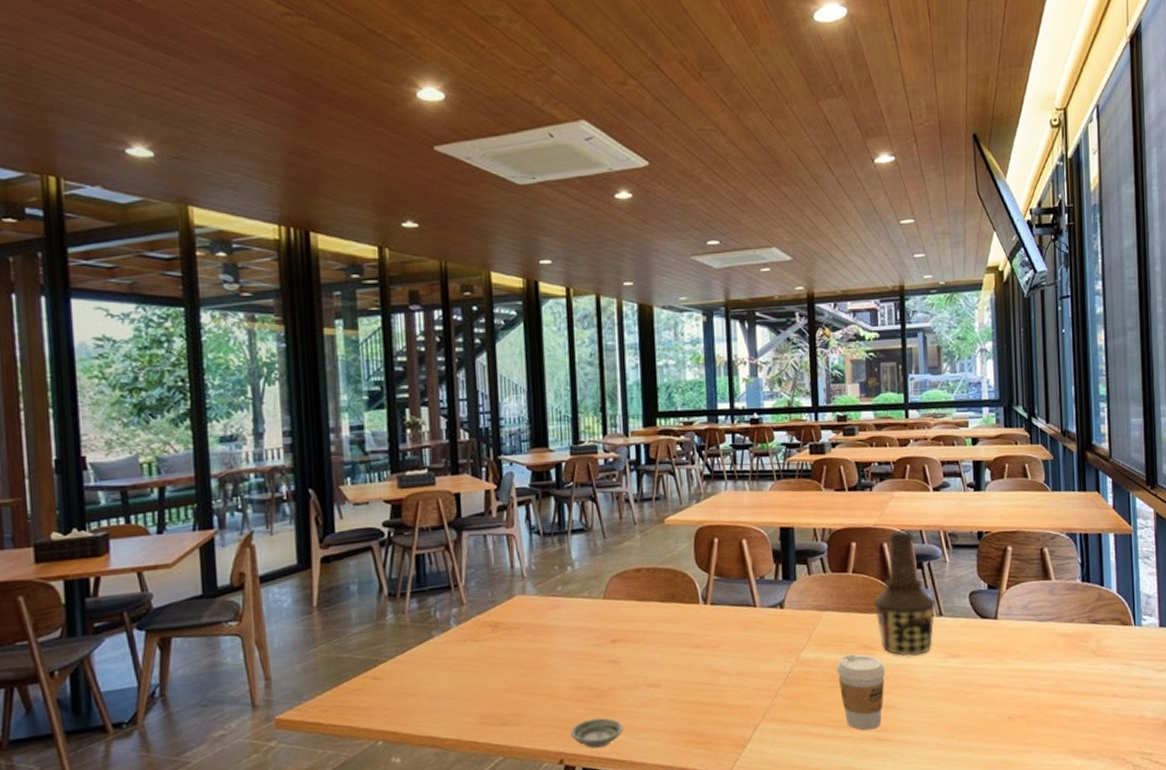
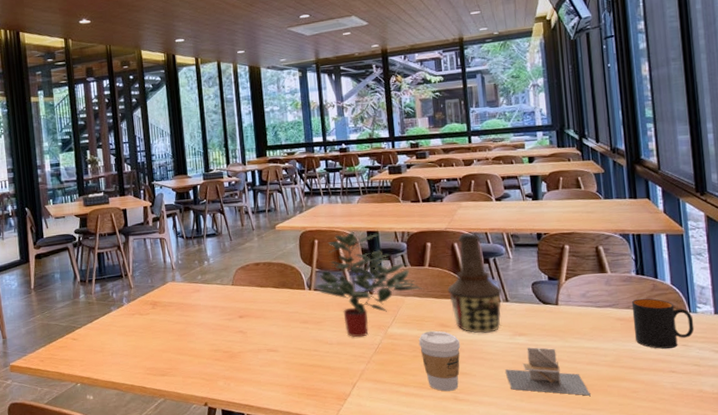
saucer: present [569,717,624,749] -> none [211,373,251,396]
potted plant: none [713,527,846,666] -> present [316,231,425,338]
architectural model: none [936,671,1028,728] -> present [505,347,591,396]
mug: none [1075,609,1139,669] -> present [631,298,695,349]

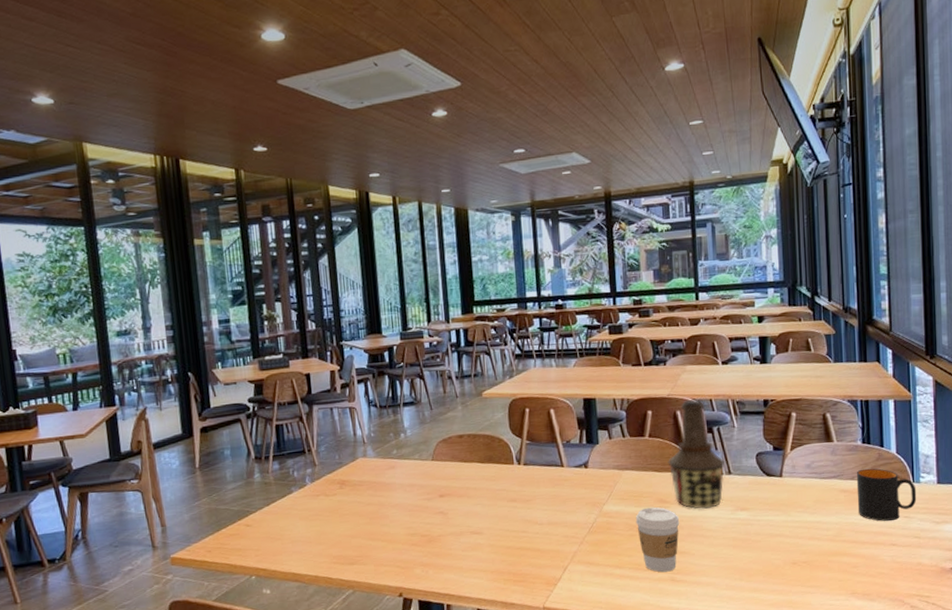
potted plant: present [316,231,425,338] -> none [526,398,644,517]
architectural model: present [505,347,591,396] -> none [726,522,811,572]

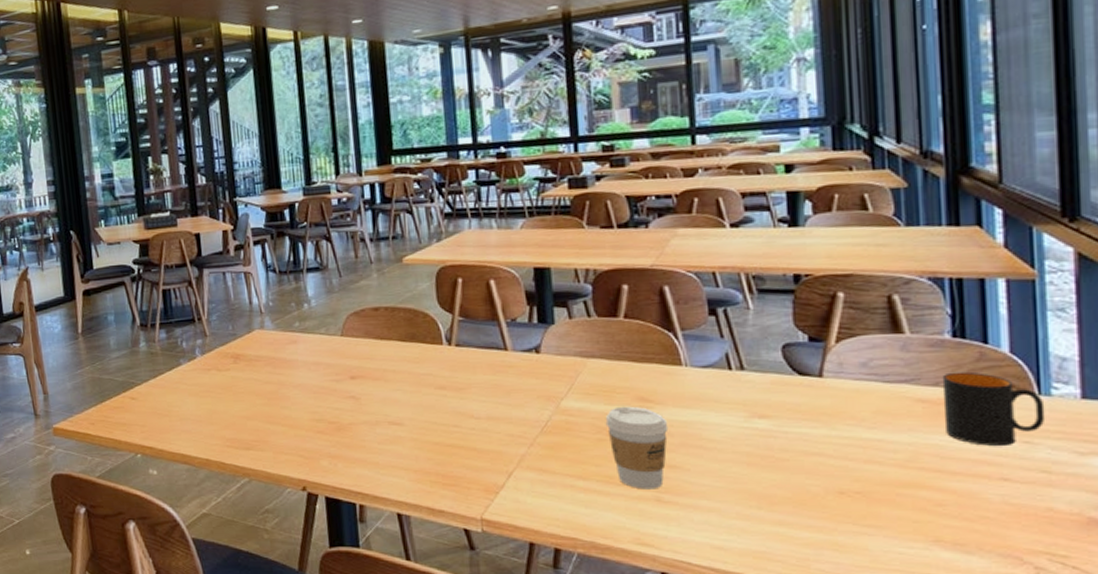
bottle: present [668,399,725,509] -> none [651,272,734,413]

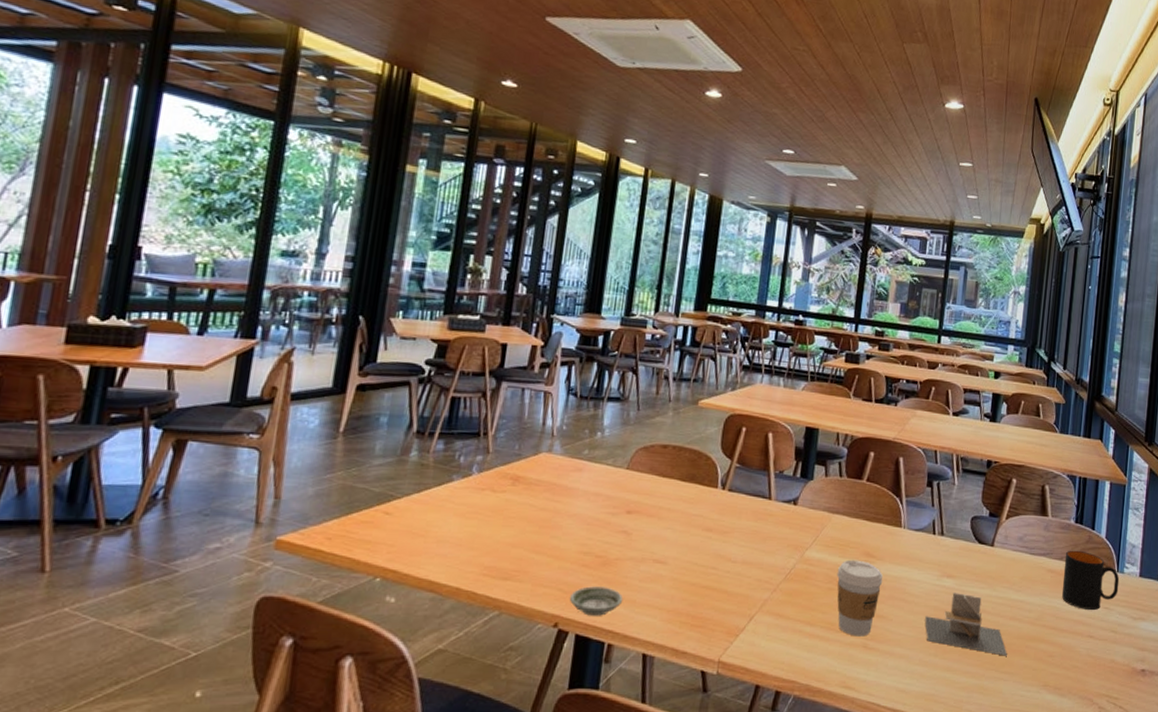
saucer: none [311,451,366,479] -> present [569,586,623,616]
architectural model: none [736,435,868,507] -> present [925,593,1007,656]

